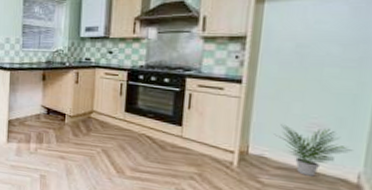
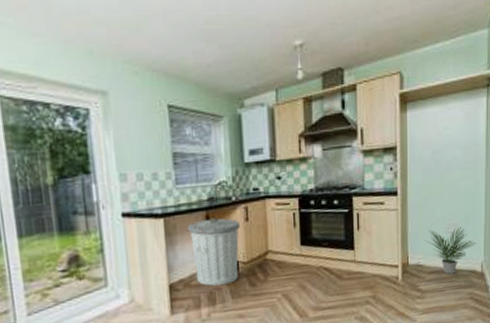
trash can: none [27,77,70,130] -> present [187,218,240,286]

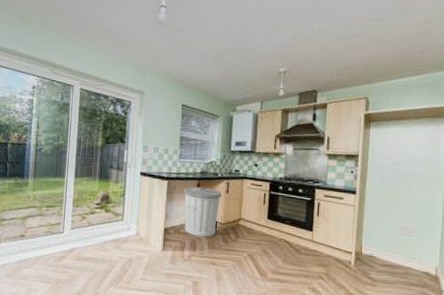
potted plant: present [425,226,477,275] -> none [379,228,432,271]

